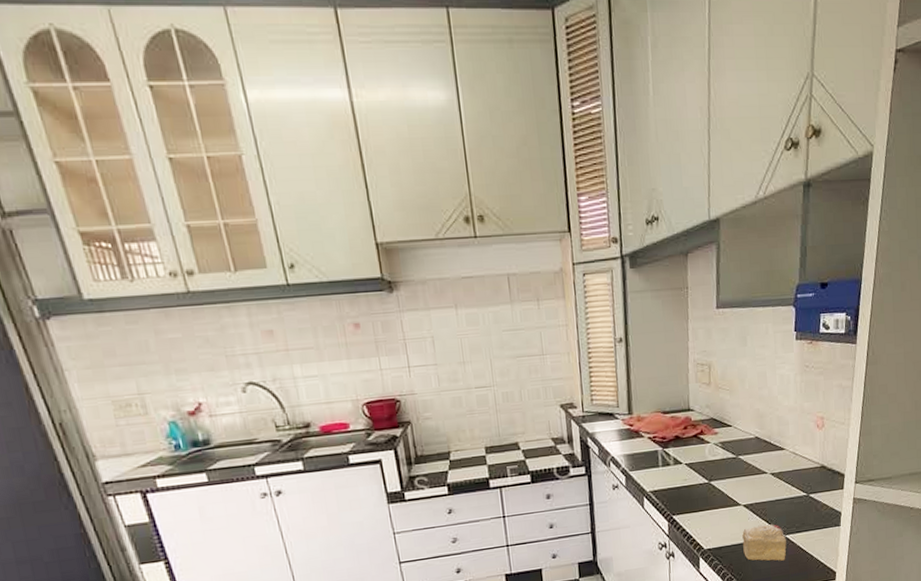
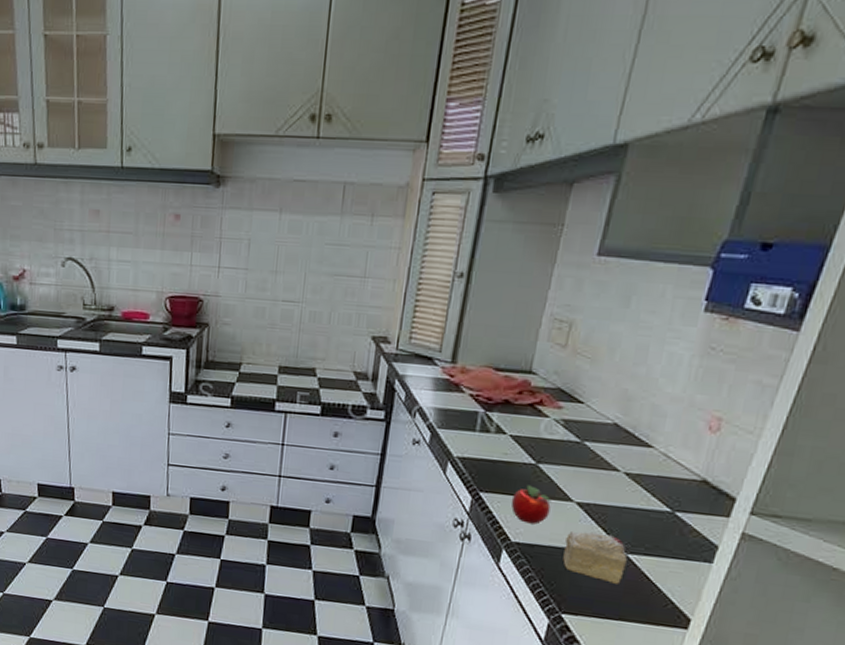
apple: none [697,500,727,532] -> present [510,485,552,524]

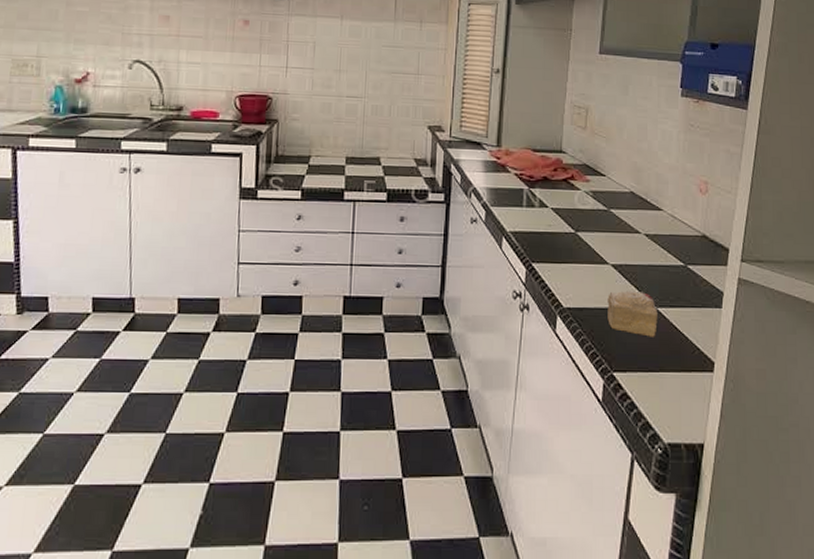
apple: present [510,485,552,524] -> none [559,252,591,289]

